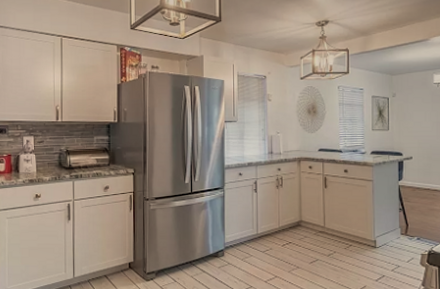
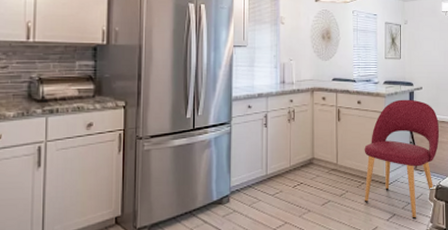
dining chair: none [351,168,432,282] -> present [364,99,440,220]

